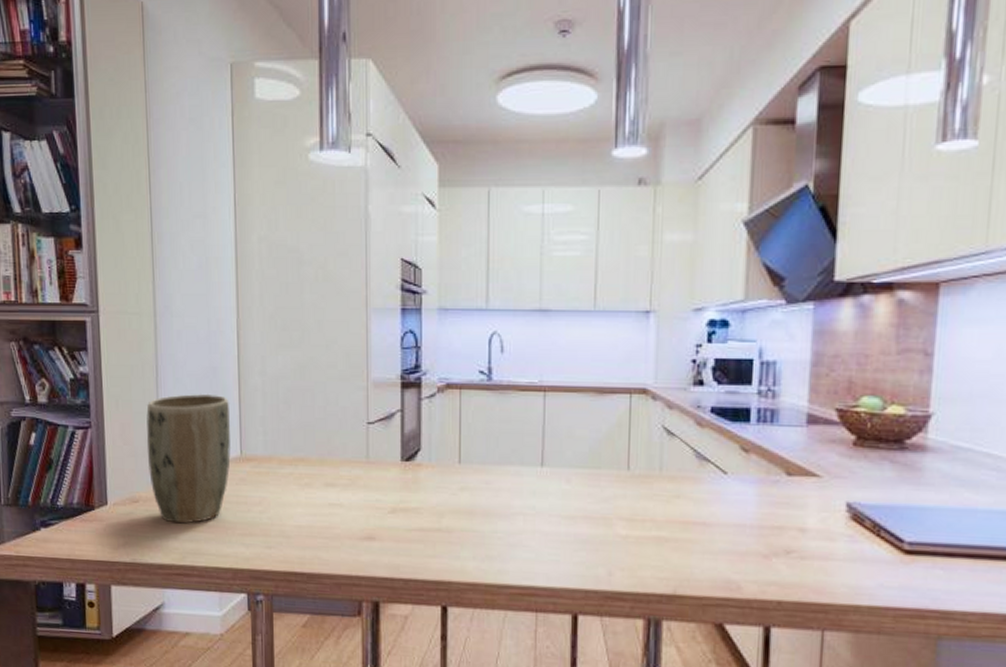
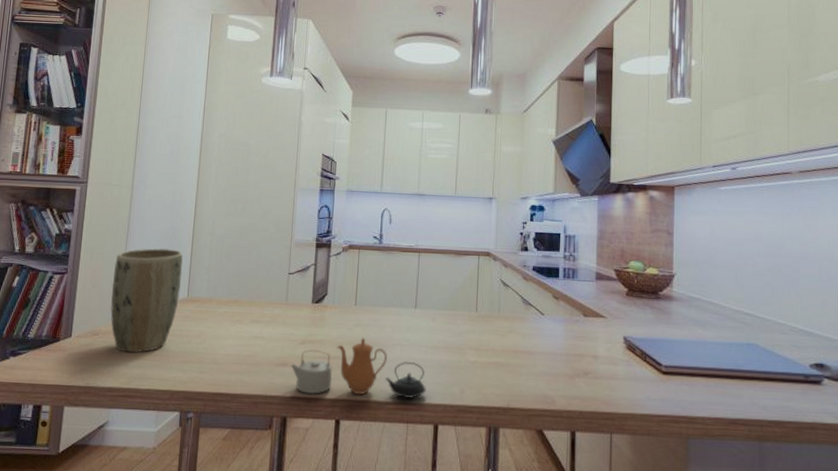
teapot: none [379,505,562,582] -> present [290,338,427,399]

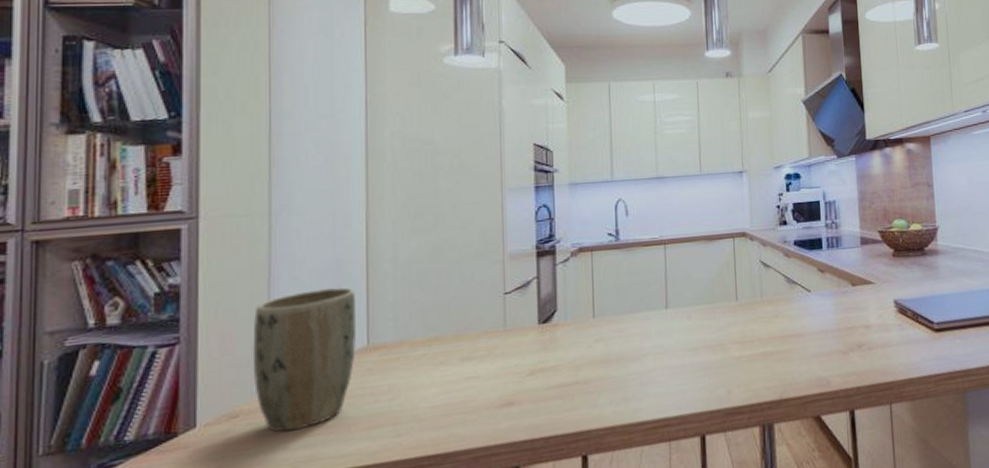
teapot: present [290,338,427,399] -> none [518,354,689,434]

